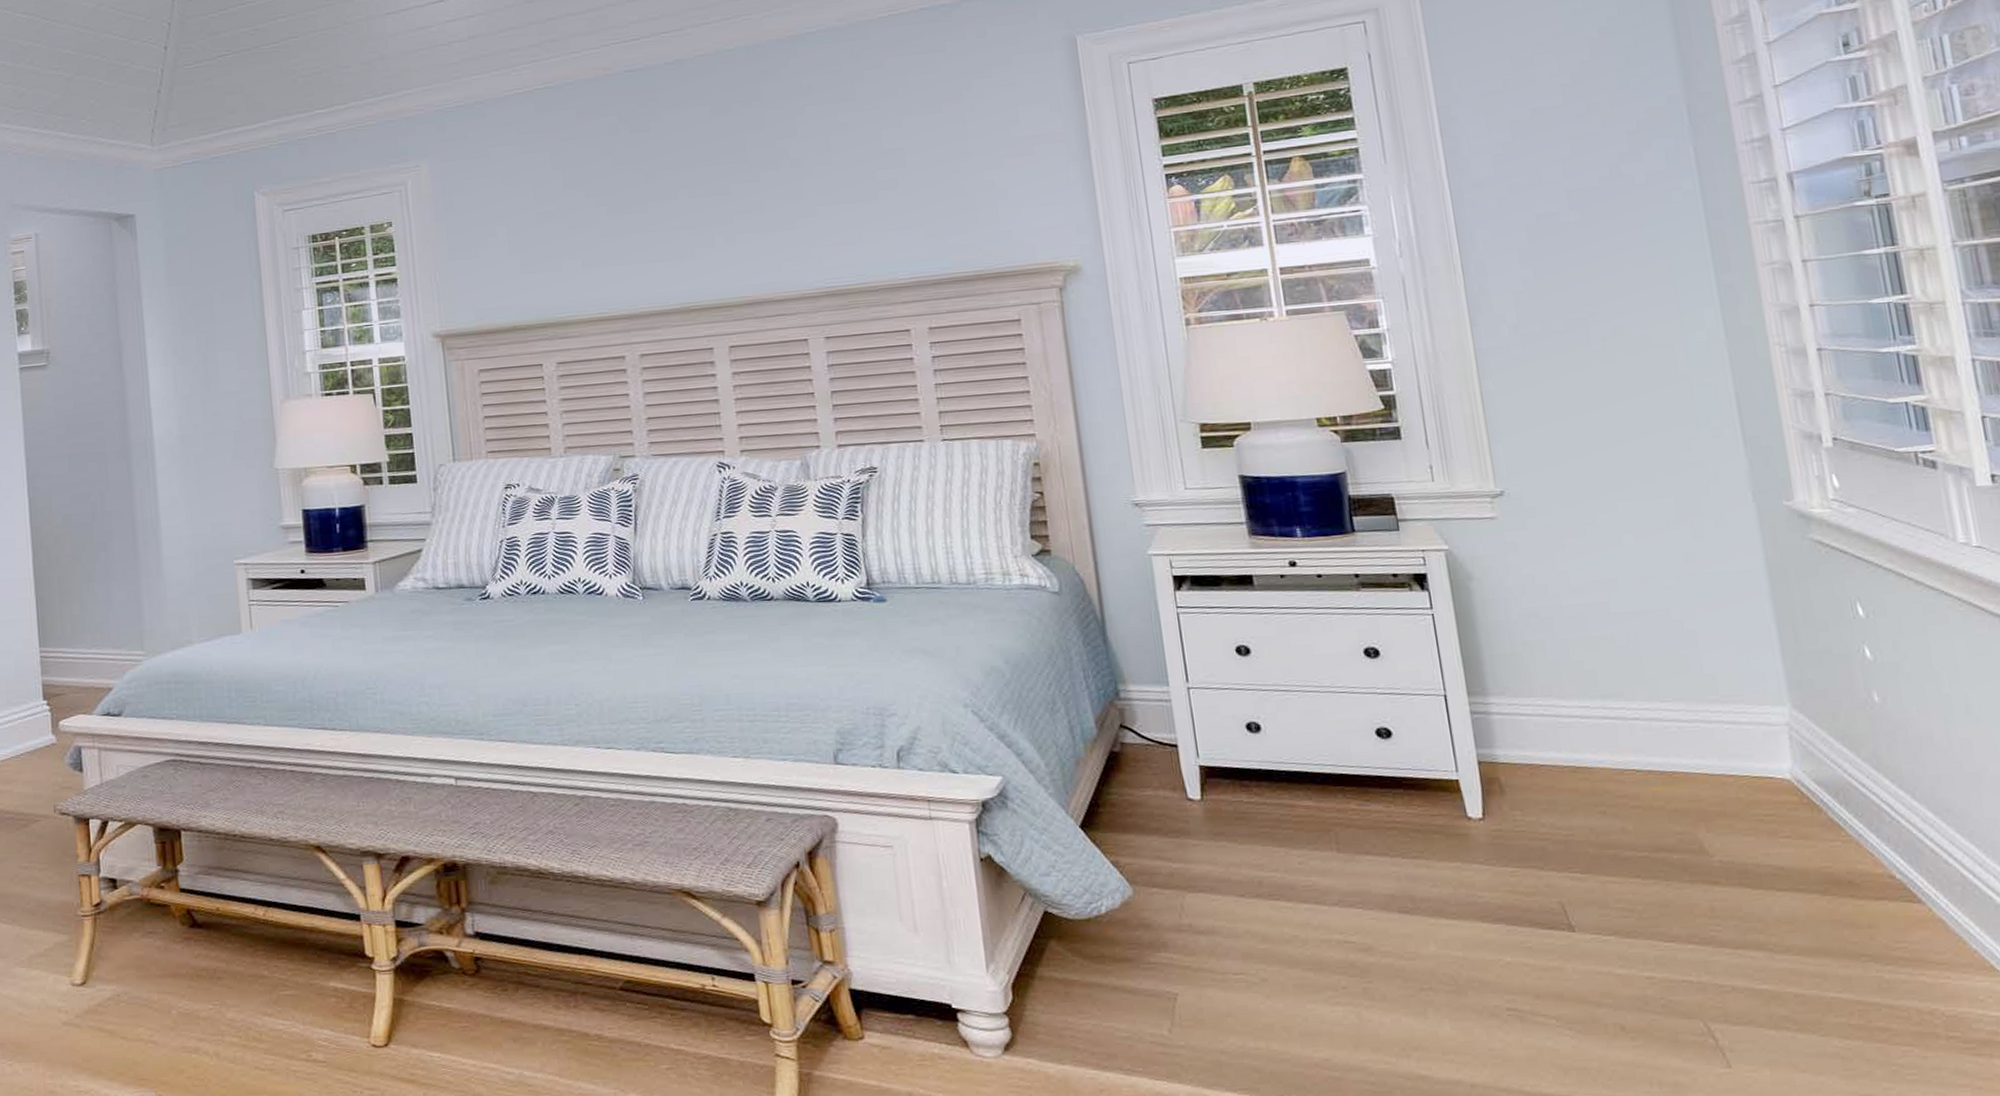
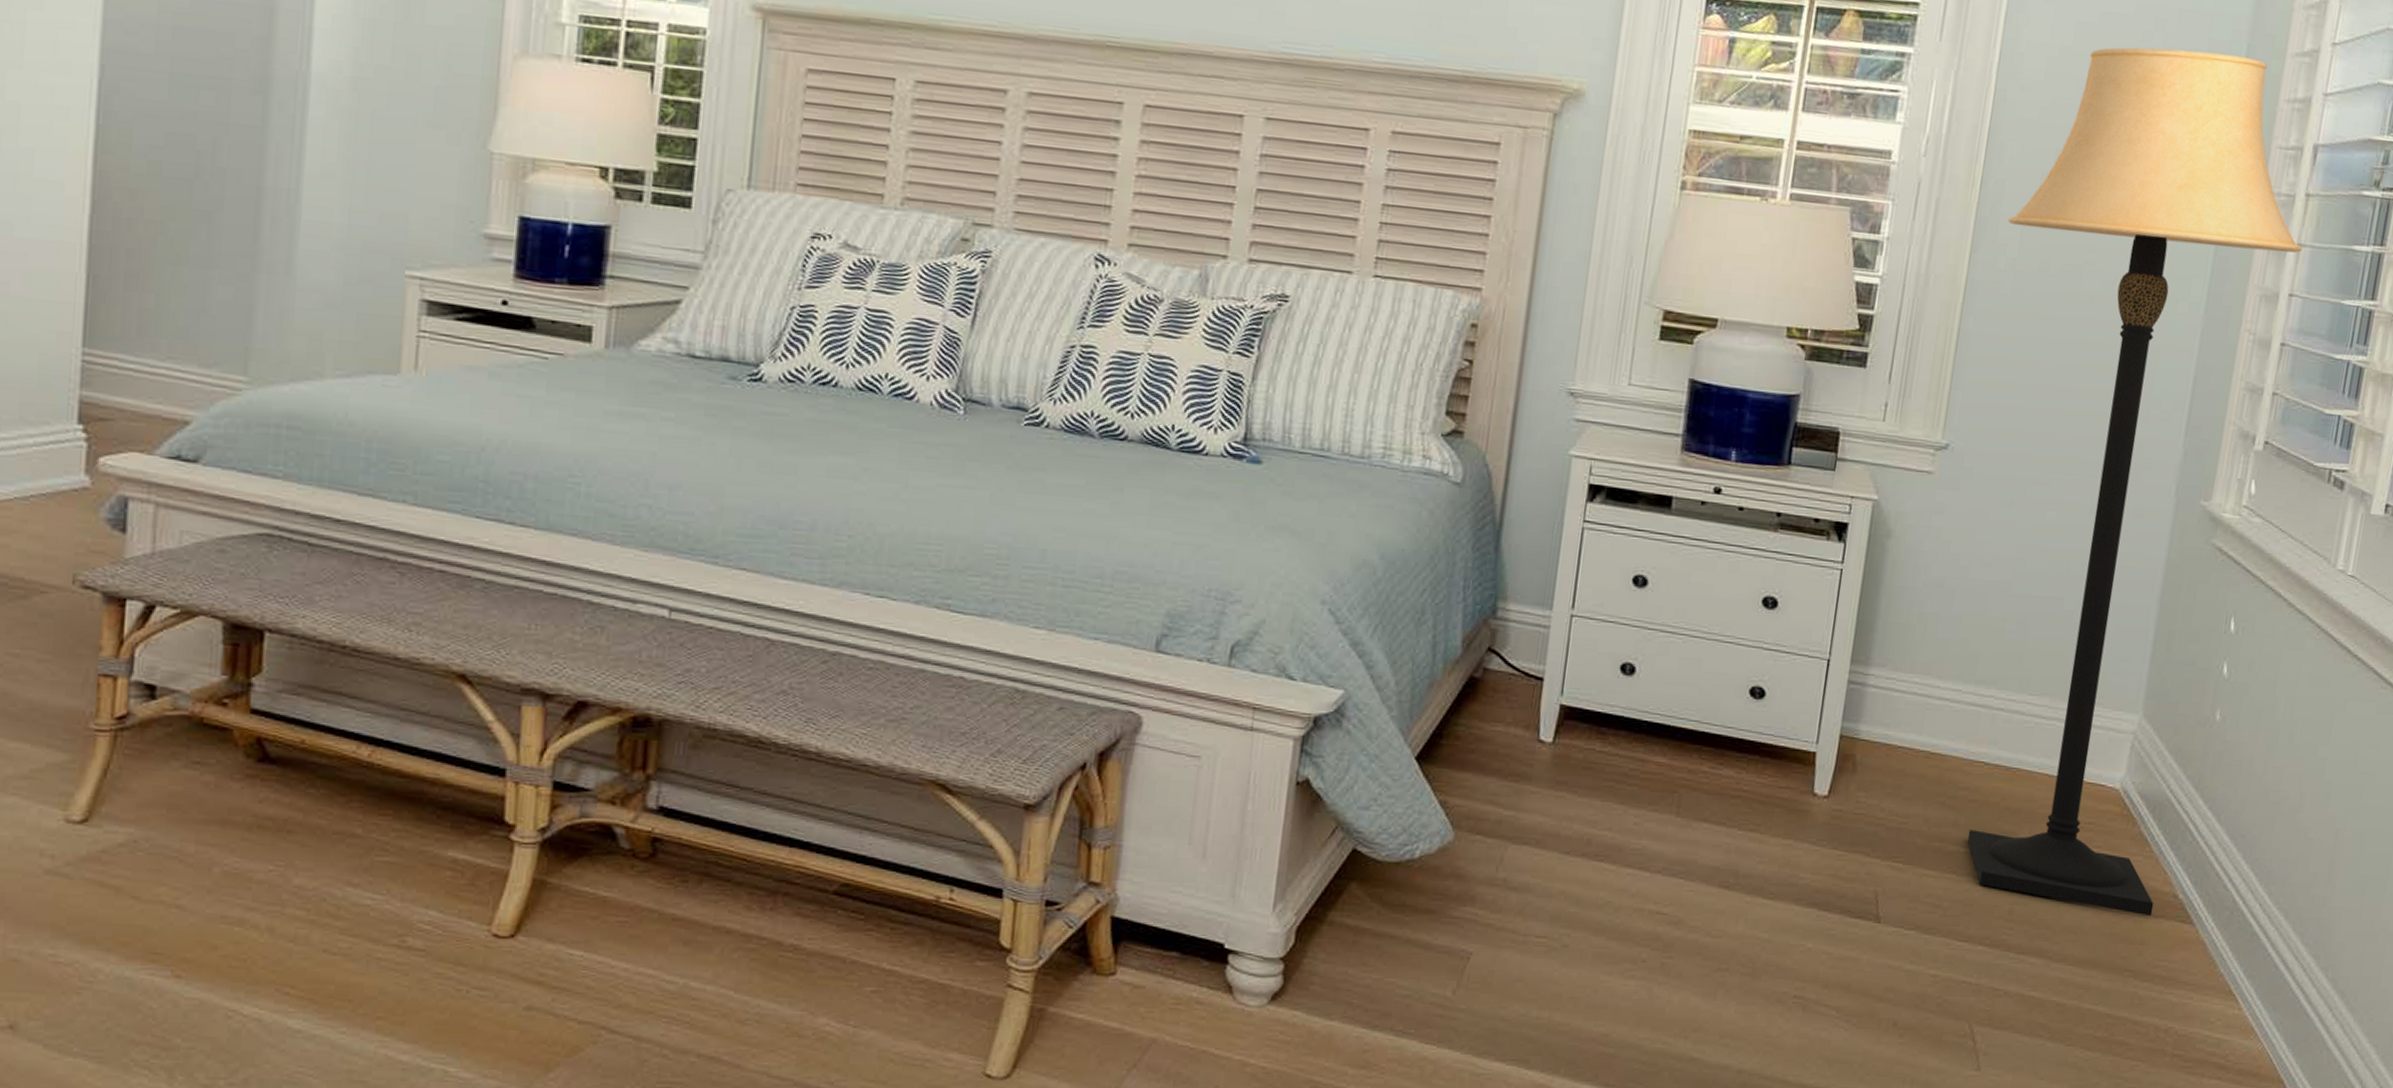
lamp: none [1499,114,1872,900] -> present [1967,47,2303,917]

